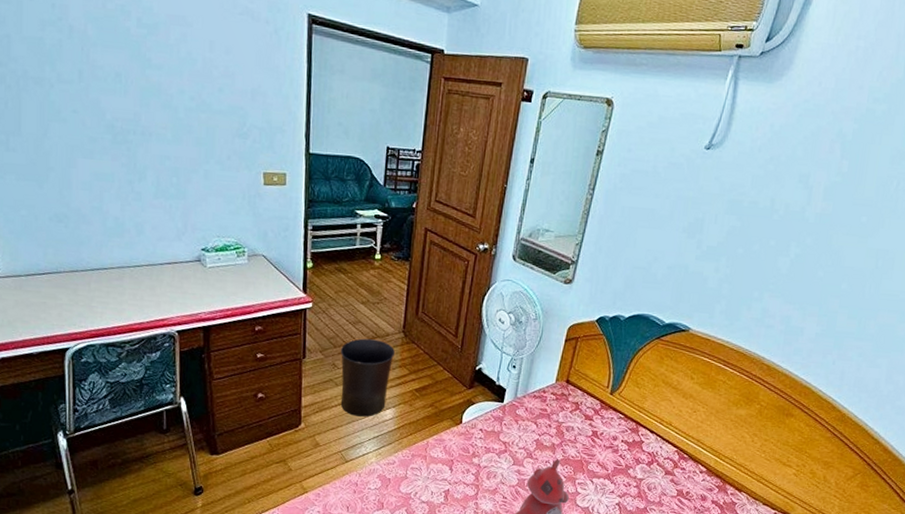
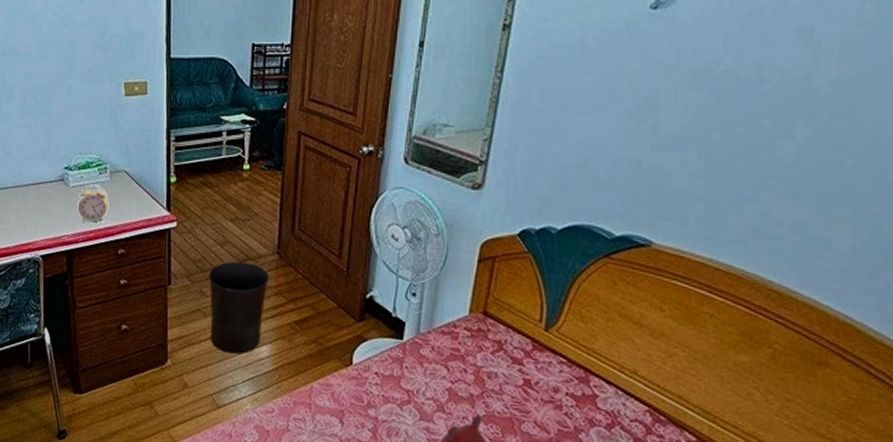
alarm clock: none [214,265,246,301] -> present [77,184,108,223]

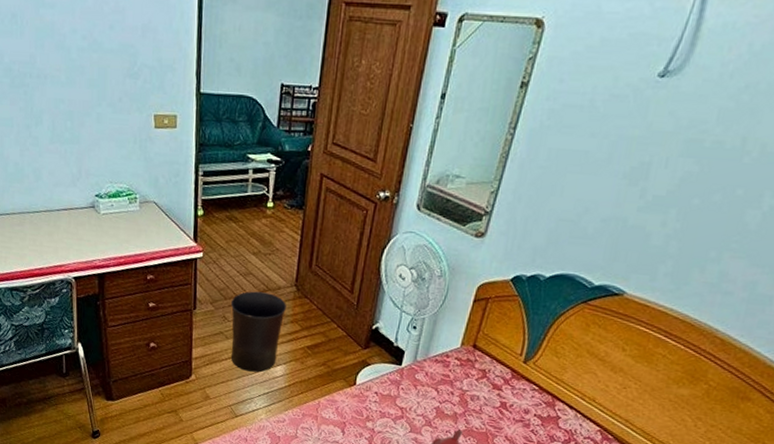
alarm clock: present [77,184,108,223] -> none [108,212,138,249]

